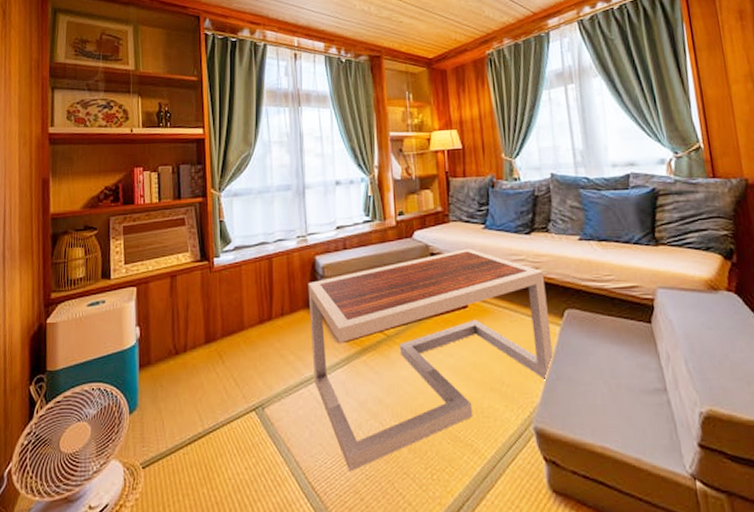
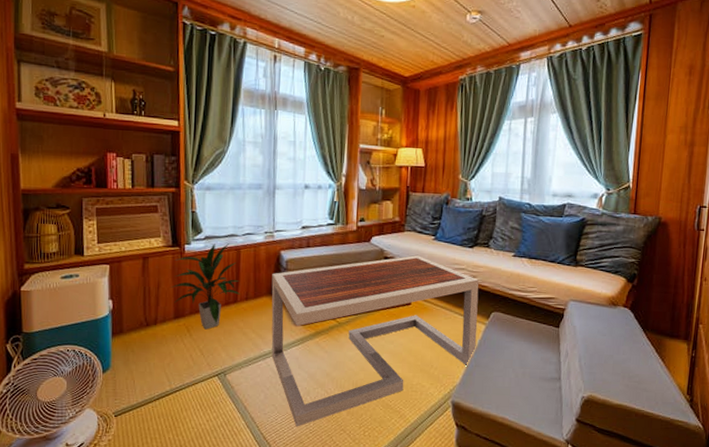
indoor plant: none [201,252,276,354] -> present [171,243,241,330]

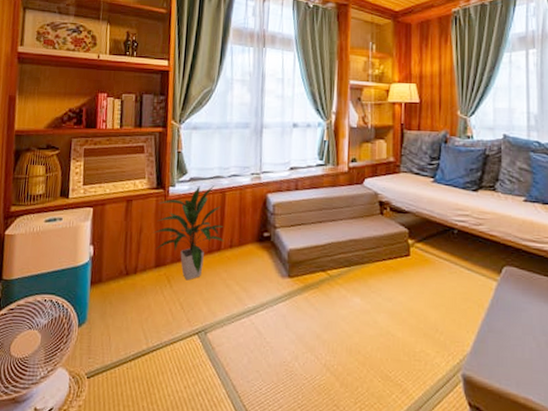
coffee table: present [271,255,479,427] -> none [256,199,488,400]

